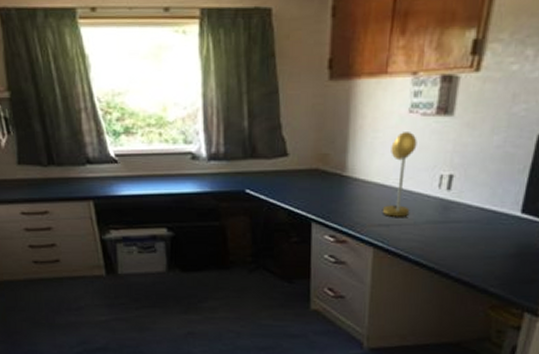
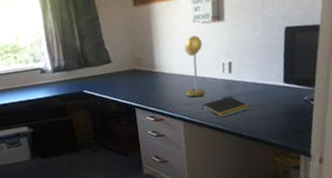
notepad: none [401,222,469,249] -> present [202,96,250,118]

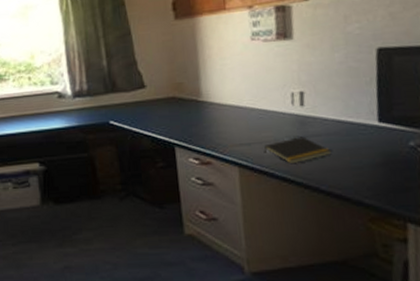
desk lamp: present [184,35,206,98] -> none [239,57,269,137]

